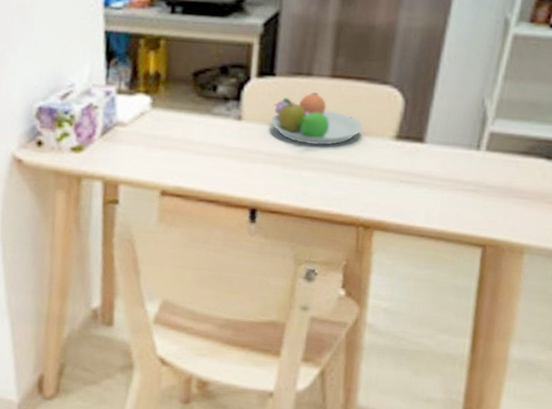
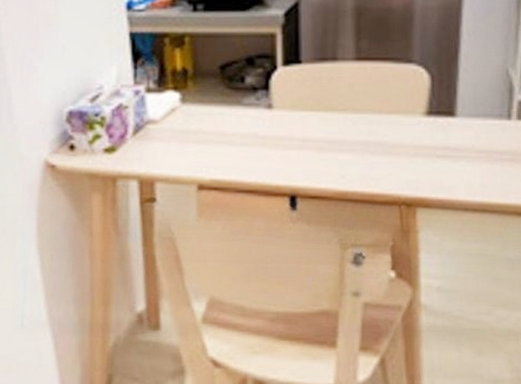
fruit bowl: present [270,92,364,146] -> none [301,76,394,128]

